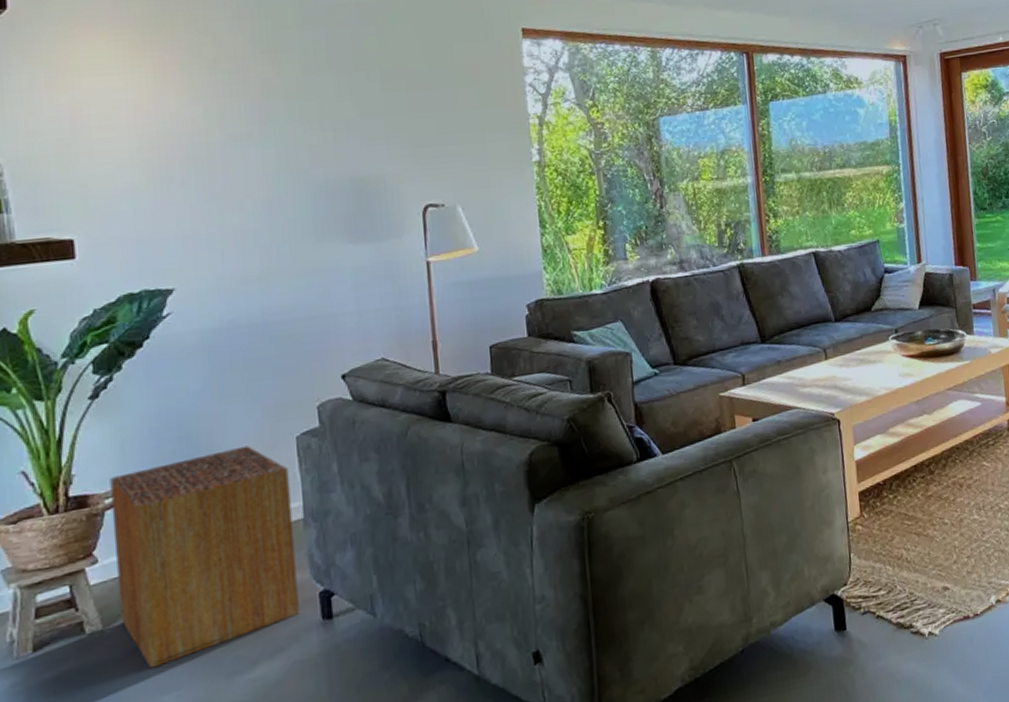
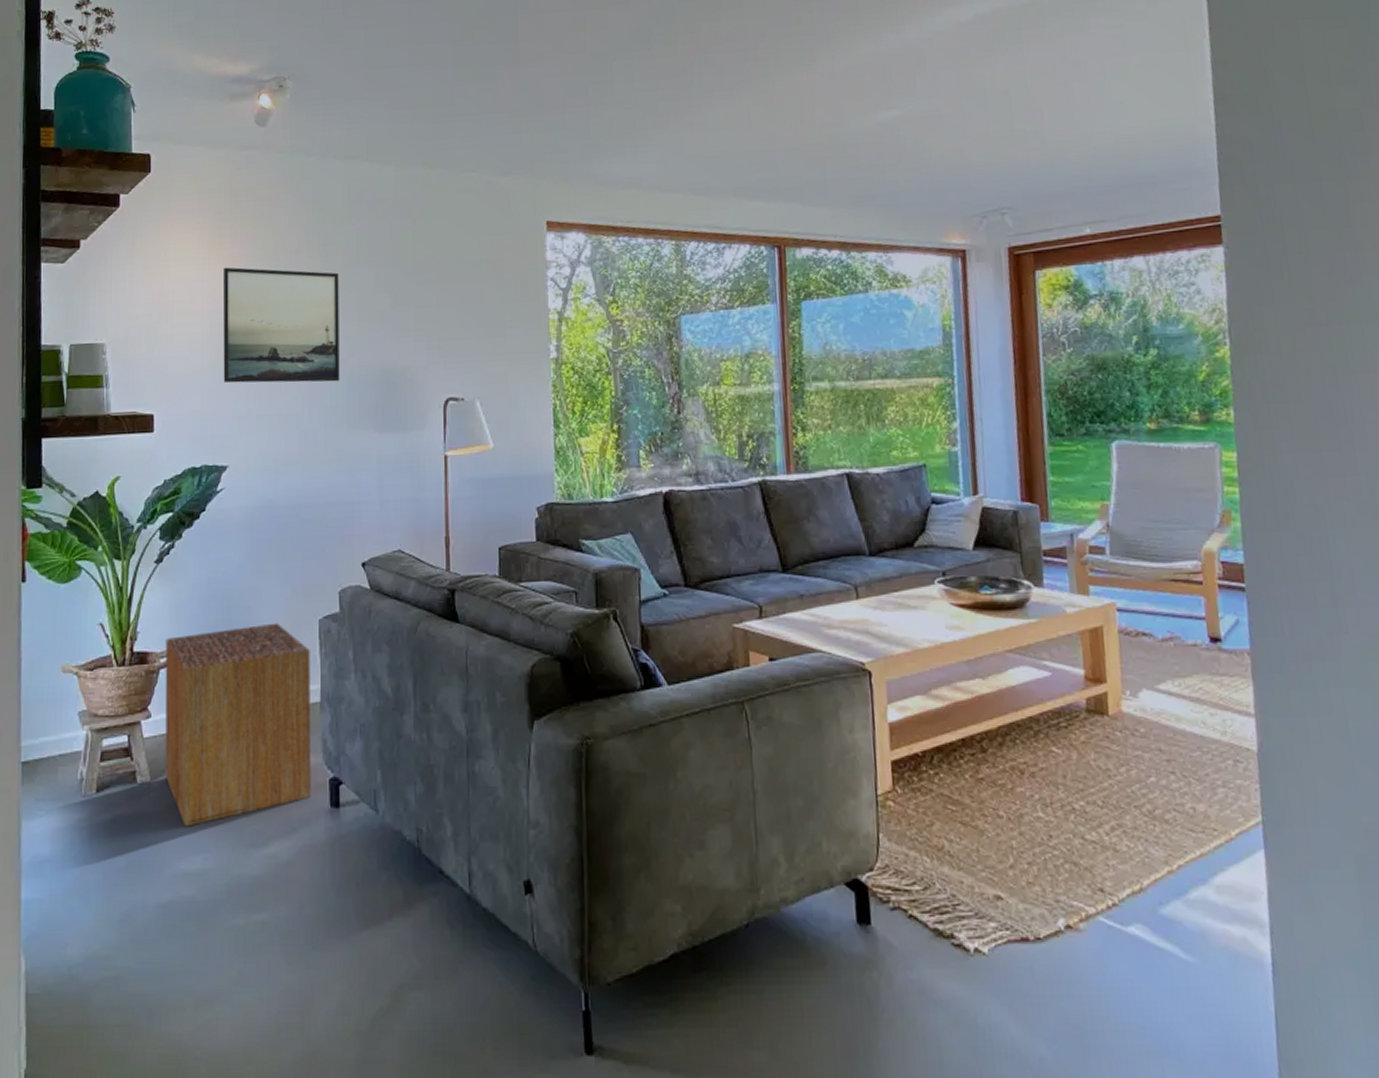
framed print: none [152,76,303,201] -> present [223,267,340,383]

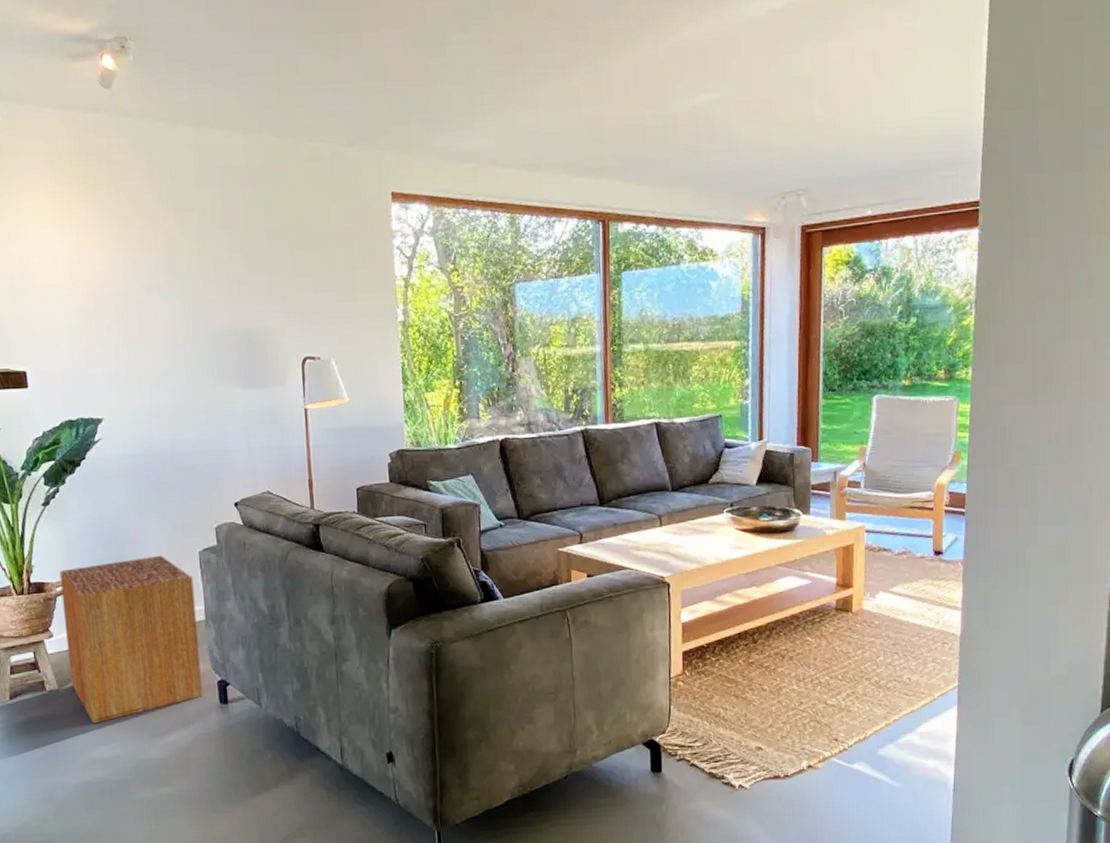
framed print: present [223,267,340,383] -> none [81,230,203,343]

